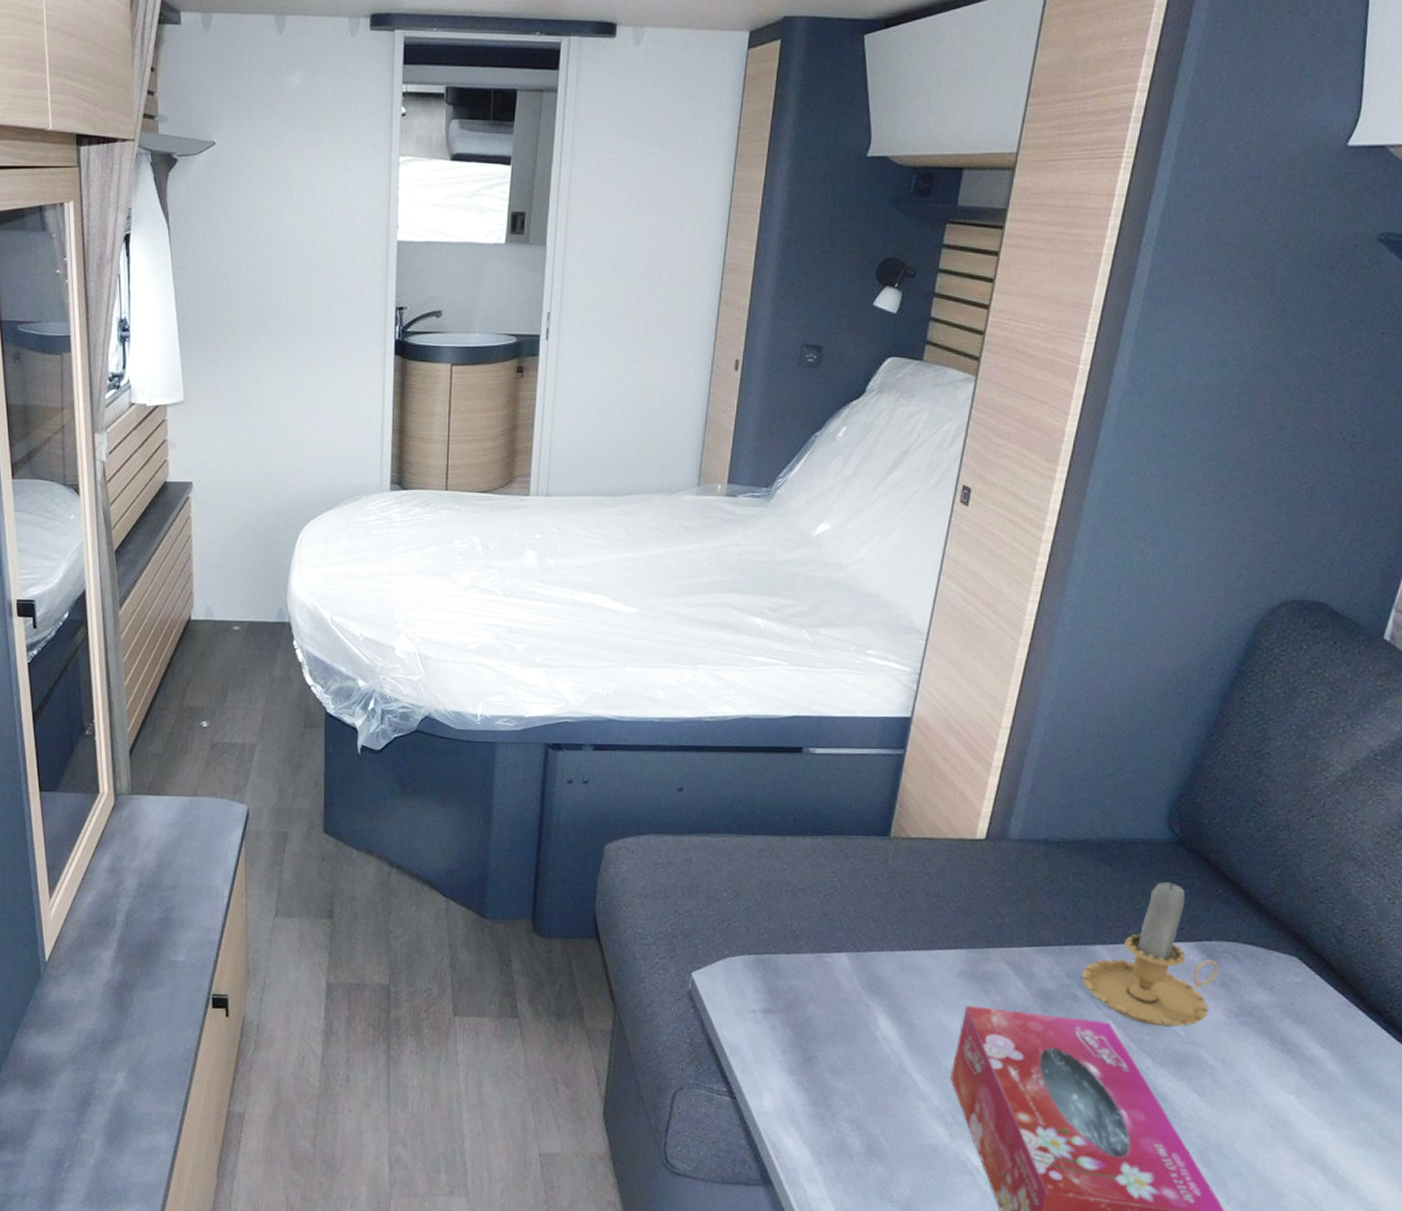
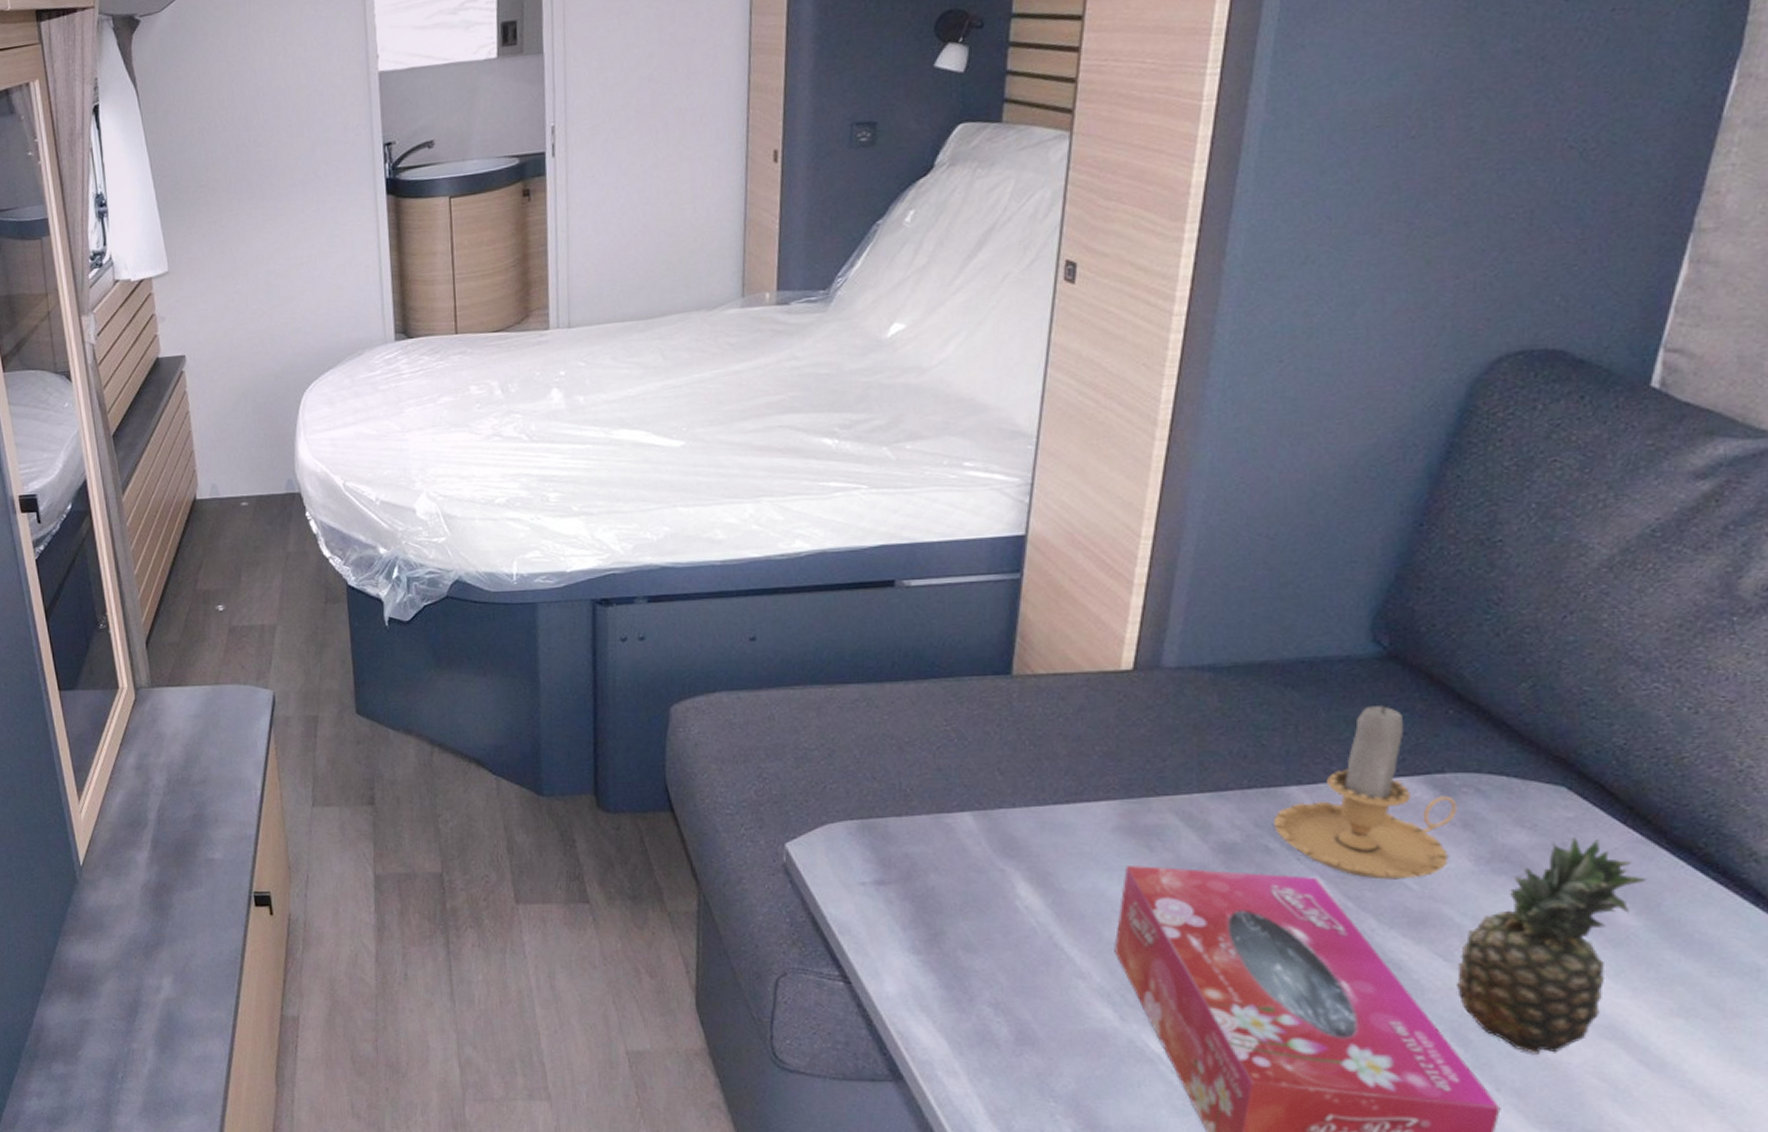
fruit: none [1205,998,1347,1174] -> present [1455,836,1646,1054]

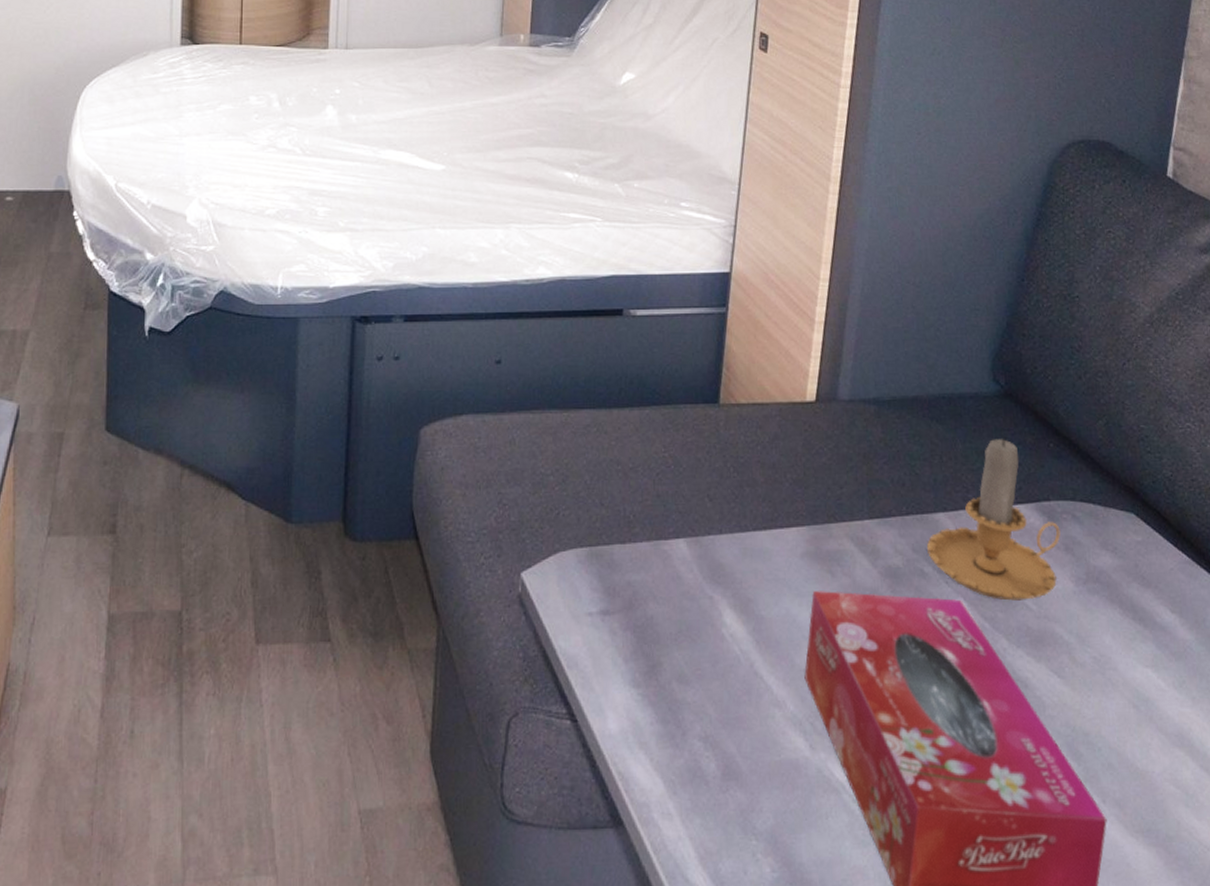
fruit: present [1455,836,1646,1054] -> none [1068,558,1194,765]

